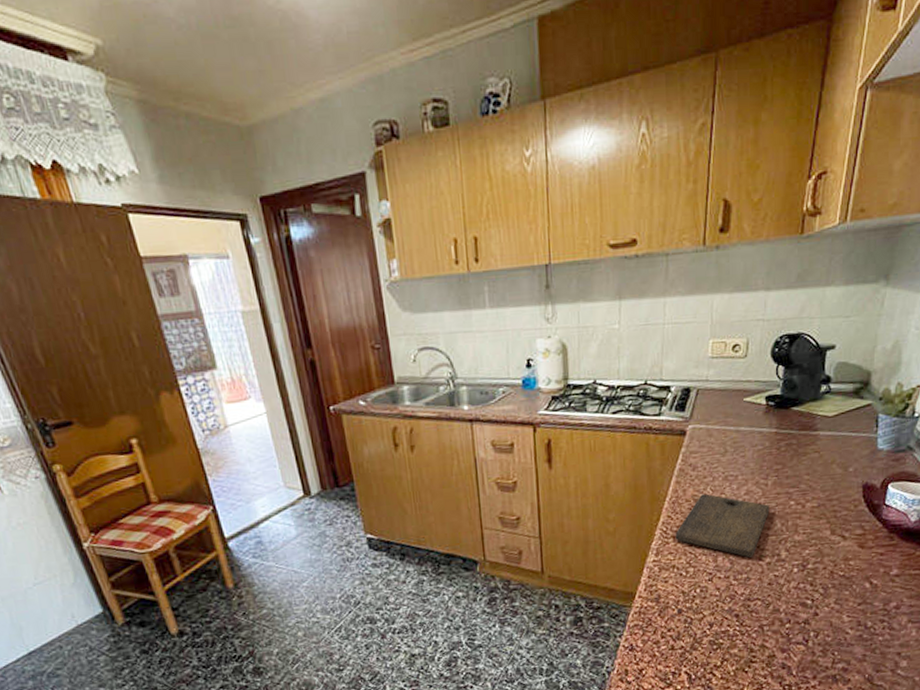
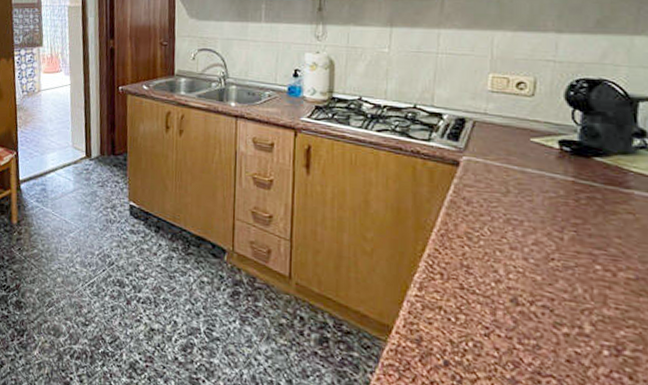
cutting board: present [675,493,770,558] -> none [443,233,567,322]

